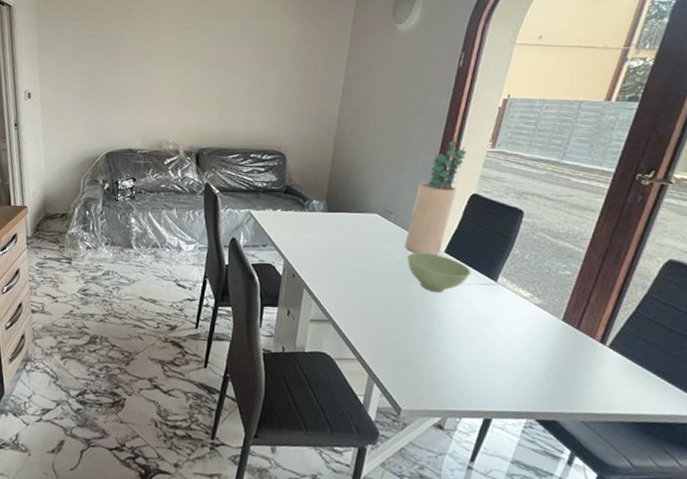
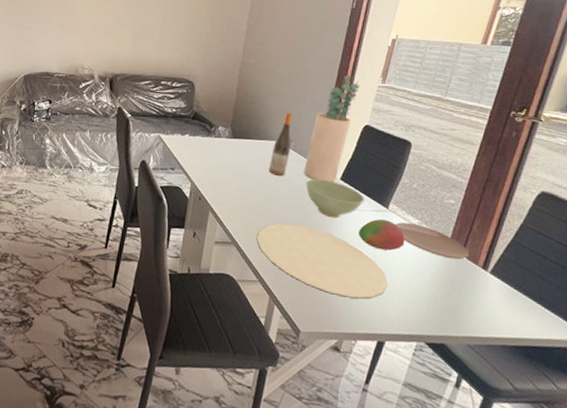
placemat: none [354,299,495,376] -> present [256,223,387,299]
wine bottle: none [367,183,392,250] -> present [268,113,292,176]
fruit: none [464,292,515,326] -> present [359,219,405,251]
plate: none [505,296,586,334] -> present [396,222,470,260]

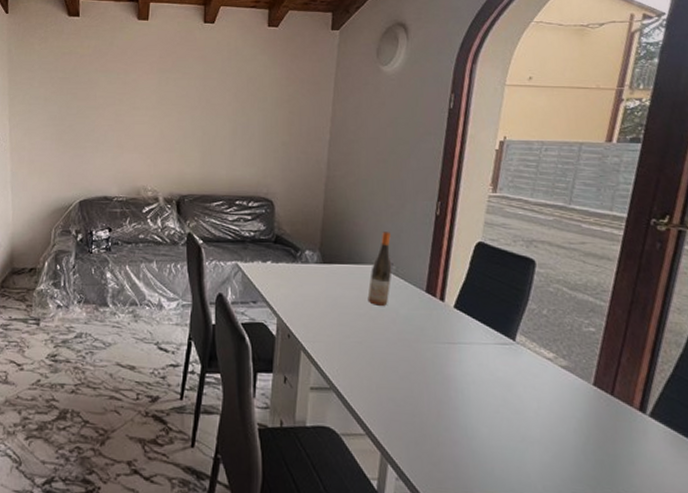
placemat: present [256,223,387,299] -> none [359,362,524,453]
vase: present [304,70,359,182] -> none [409,179,466,311]
bowl: present [306,178,365,218] -> none [413,307,486,355]
fruit: present [359,219,405,251] -> none [482,353,540,392]
plate: present [396,222,470,260] -> none [526,357,621,401]

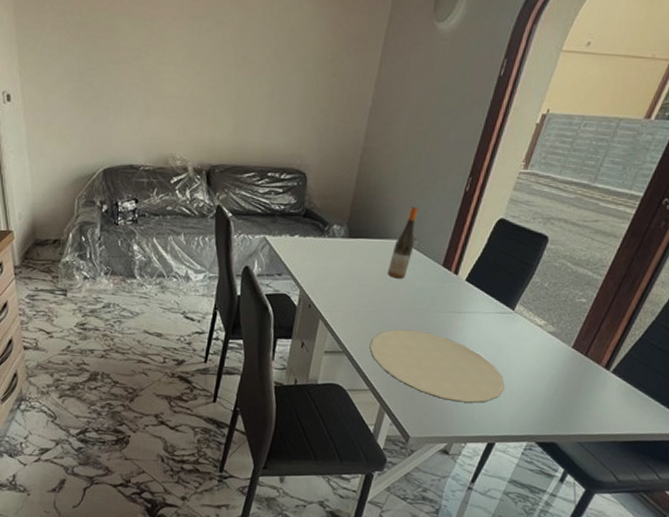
placemat: none [359,362,524,453] -> present [369,329,505,403]

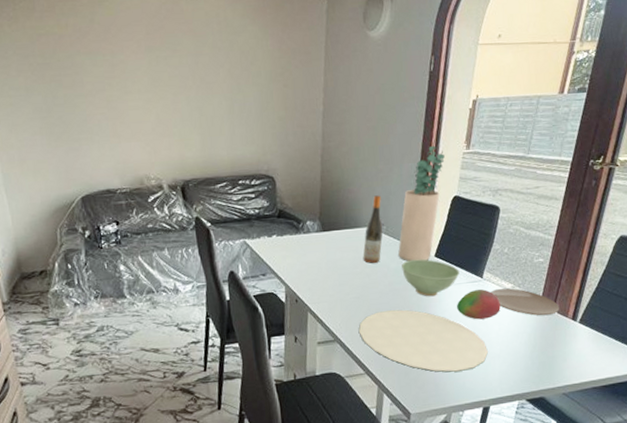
vase: none [426,154,498,284] -> present [398,140,445,261]
bowl: none [427,280,490,322] -> present [402,259,460,297]
fruit: none [480,321,529,354] -> present [457,289,501,320]
plate: none [520,324,594,360] -> present [491,288,560,316]

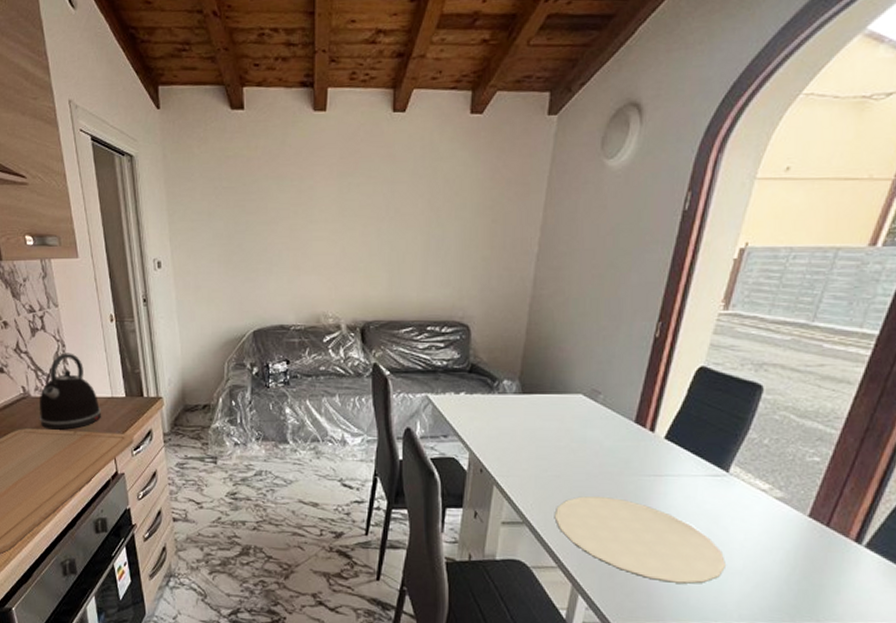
wine bottle: present [362,195,383,263] -> none [569,357,601,438]
vase: present [398,140,445,261] -> none [616,295,692,443]
bowl: present [402,259,460,297] -> none [619,439,697,487]
fruit: present [457,289,501,320] -> none [688,485,750,524]
plate: present [491,288,560,316] -> none [739,489,838,532]

